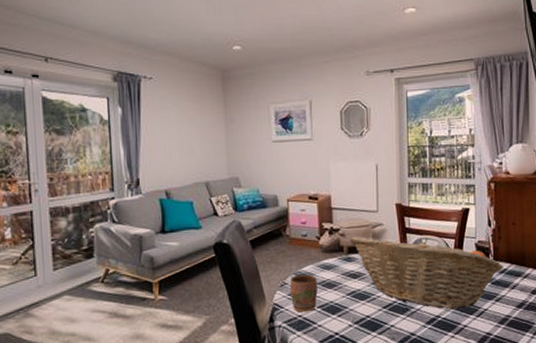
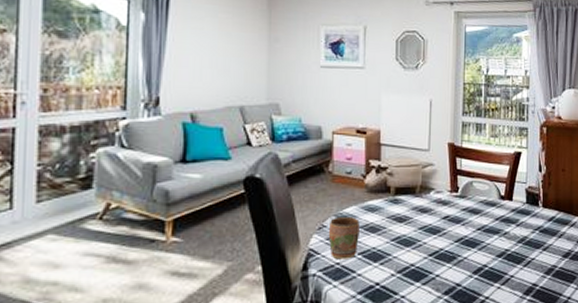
fruit basket: present [350,236,505,310] -> none [398,176,553,259]

